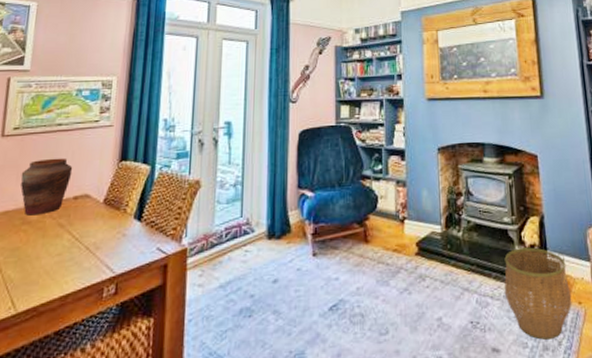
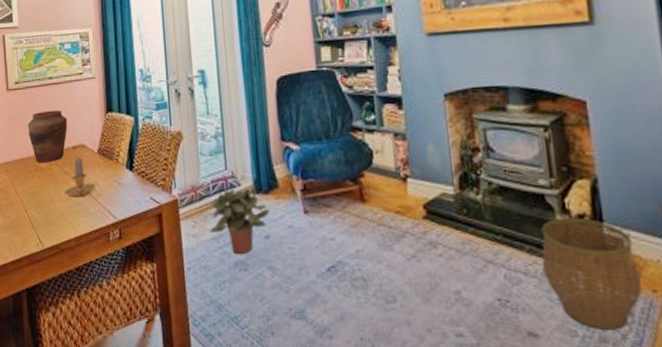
candlestick: none [54,208,100,252] -> present [64,157,99,198]
potted plant: none [217,230,280,301] -> present [210,185,270,254]

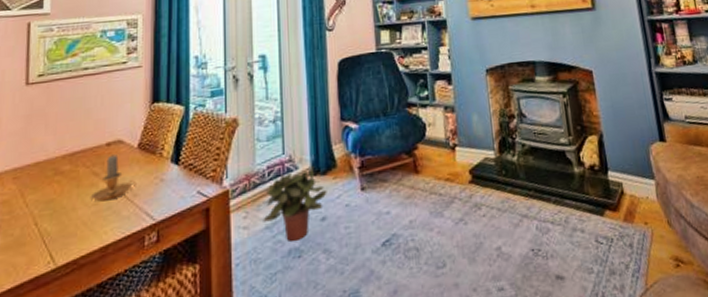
vase: present [27,109,68,163] -> none [49,103,103,166]
basket: present [541,218,643,330] -> none [563,168,638,264]

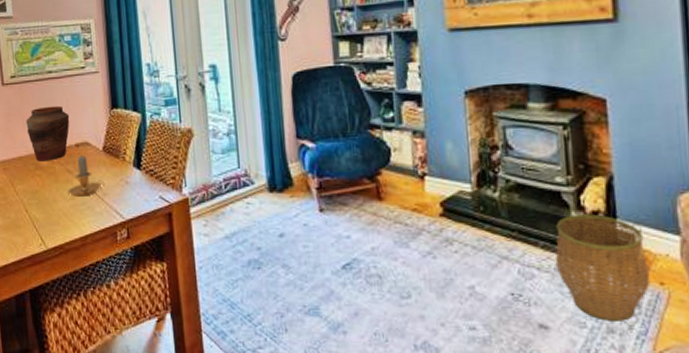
vase: none [49,103,103,166] -> present [26,105,70,161]
potted plant: present [263,166,327,241] -> none [222,183,284,252]
basket: none [563,168,638,264] -> present [555,214,651,321]

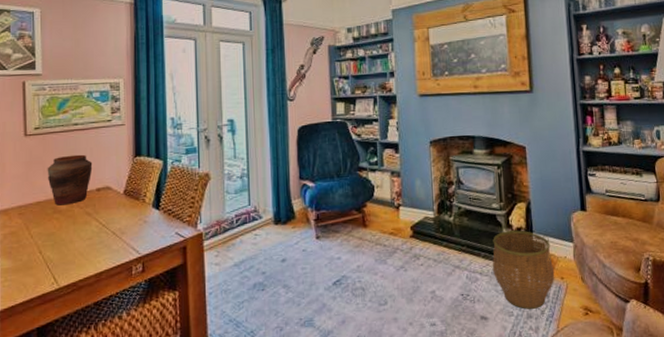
candlestick: present [67,155,105,197] -> none [84,199,124,237]

